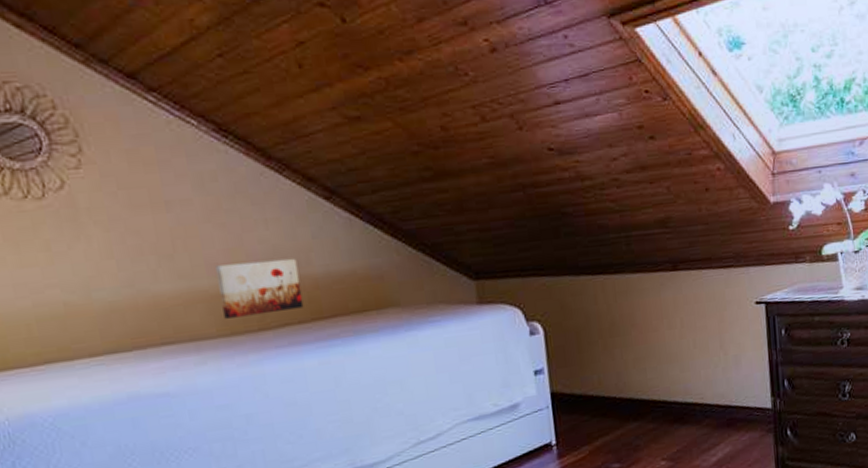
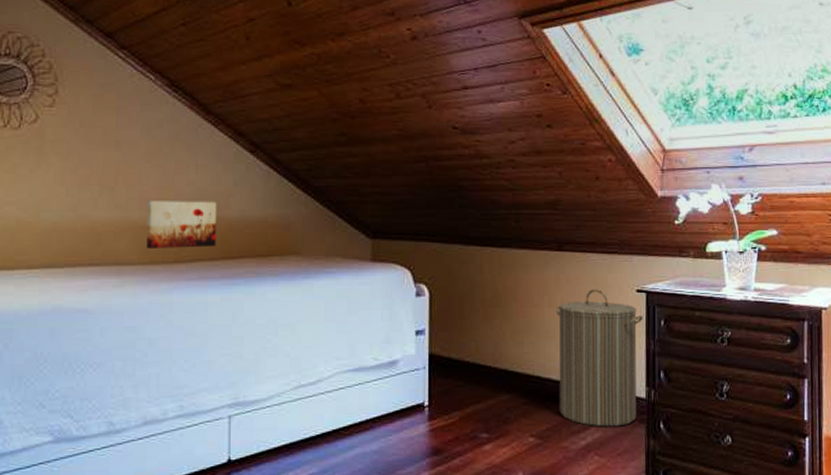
laundry hamper: none [675,305,764,442] -> present [555,289,643,427]

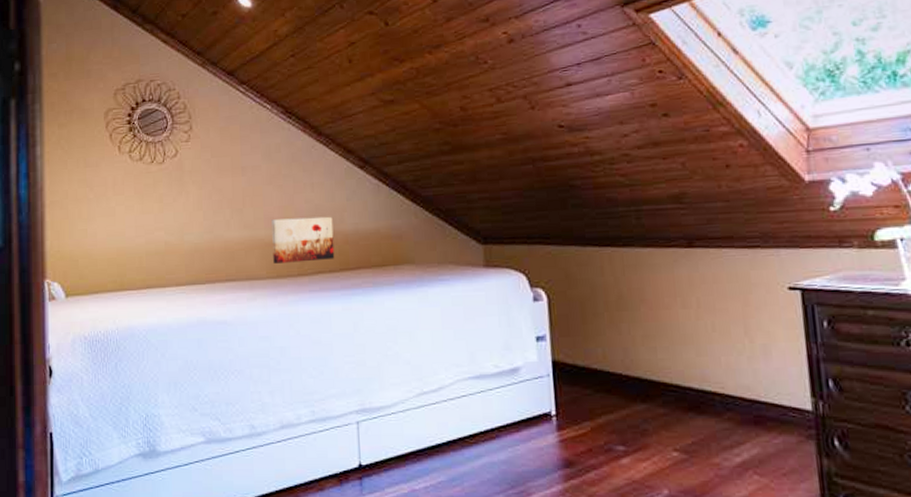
laundry hamper: present [555,289,643,427] -> none [691,288,803,443]

